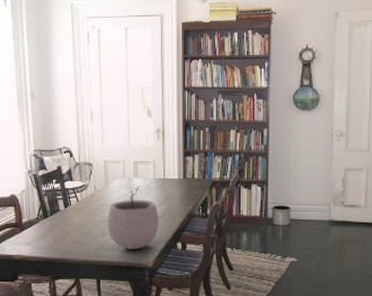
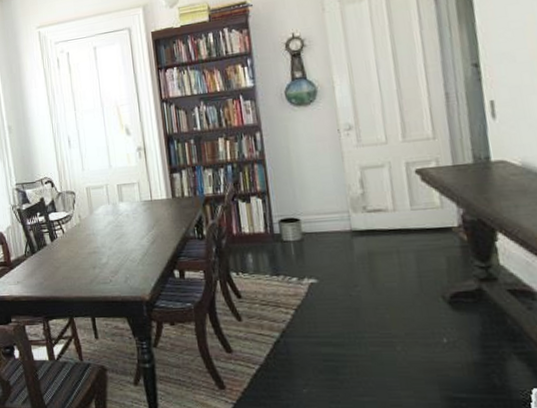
plant pot: present [107,186,160,250] -> none [95,211,152,282]

